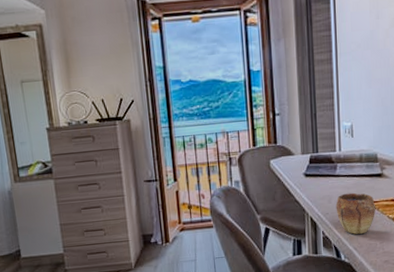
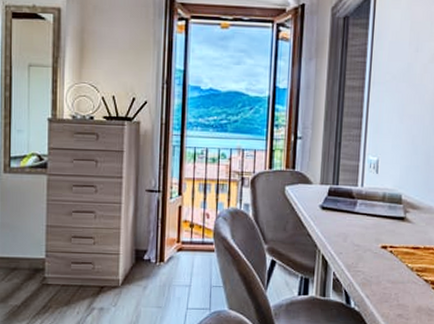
candle: present [335,192,376,234] -> none [350,233,395,281]

